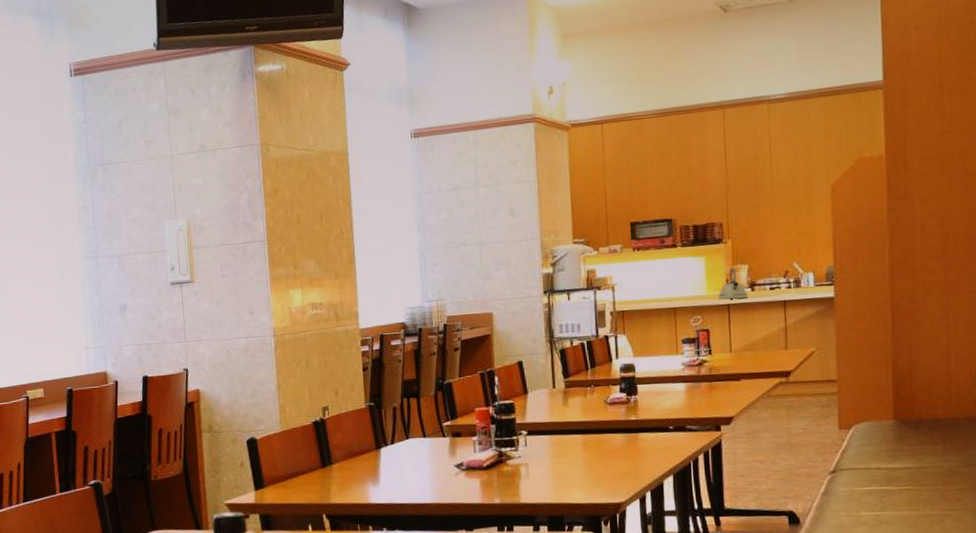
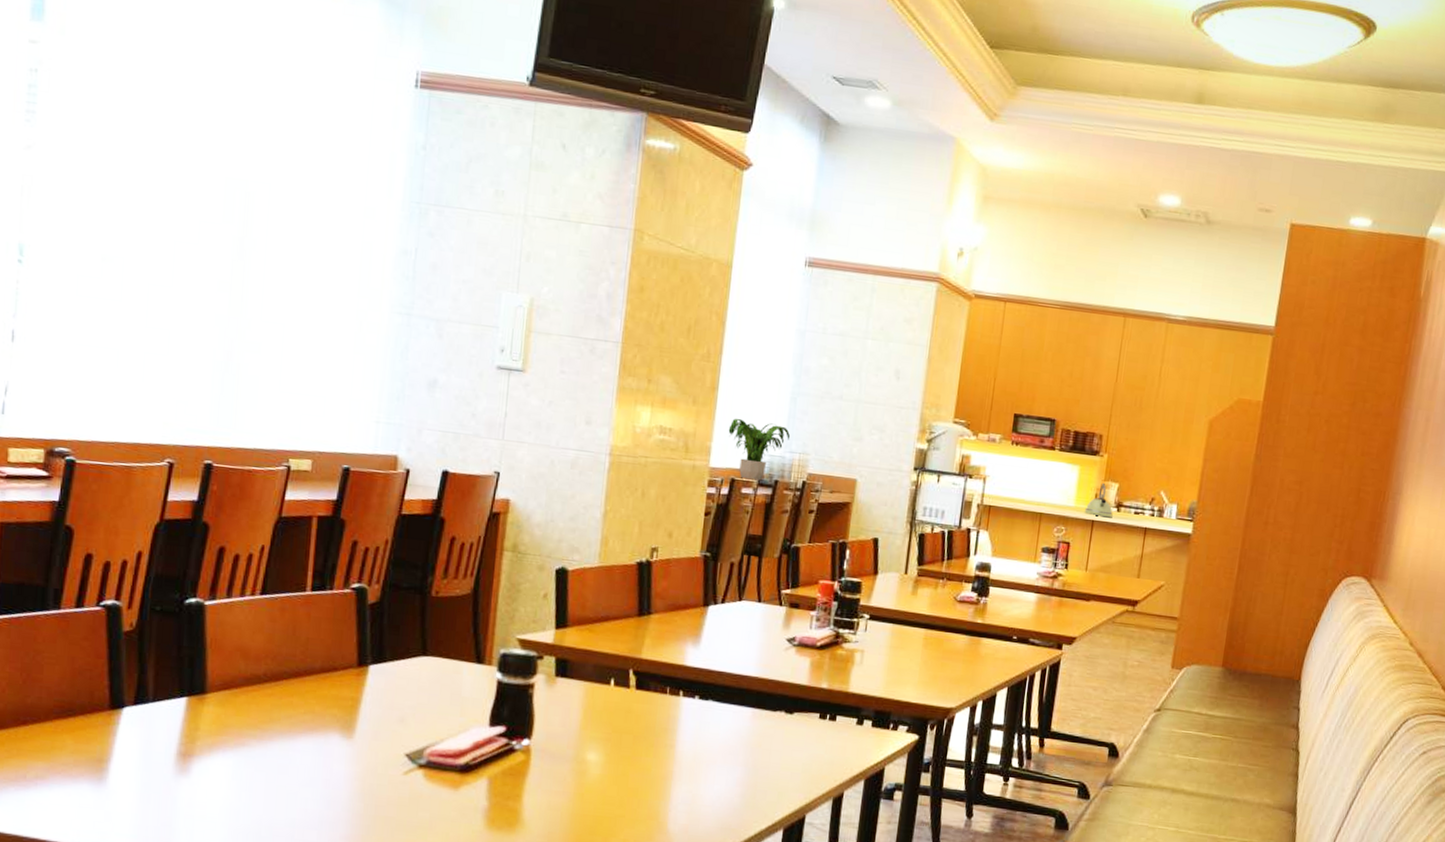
potted plant: none [370,279,425,333] -> present [728,419,790,481]

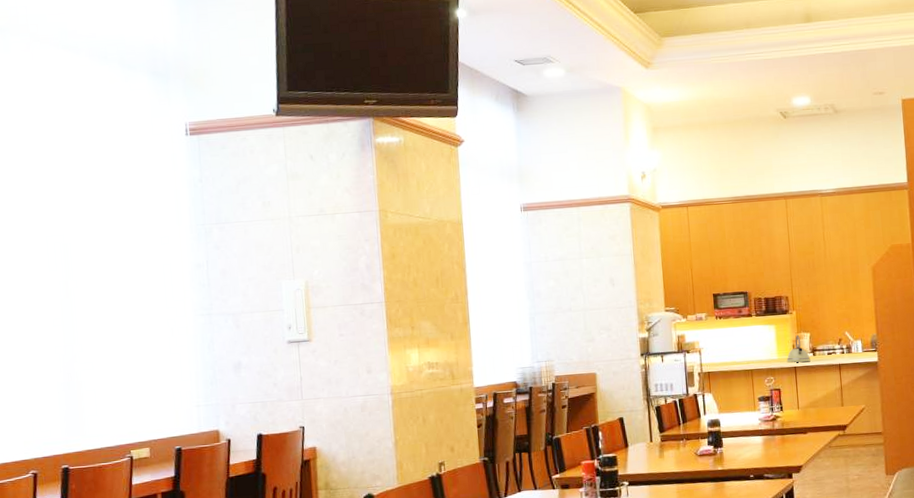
potted plant: present [728,419,790,481] -> none [484,341,535,391]

